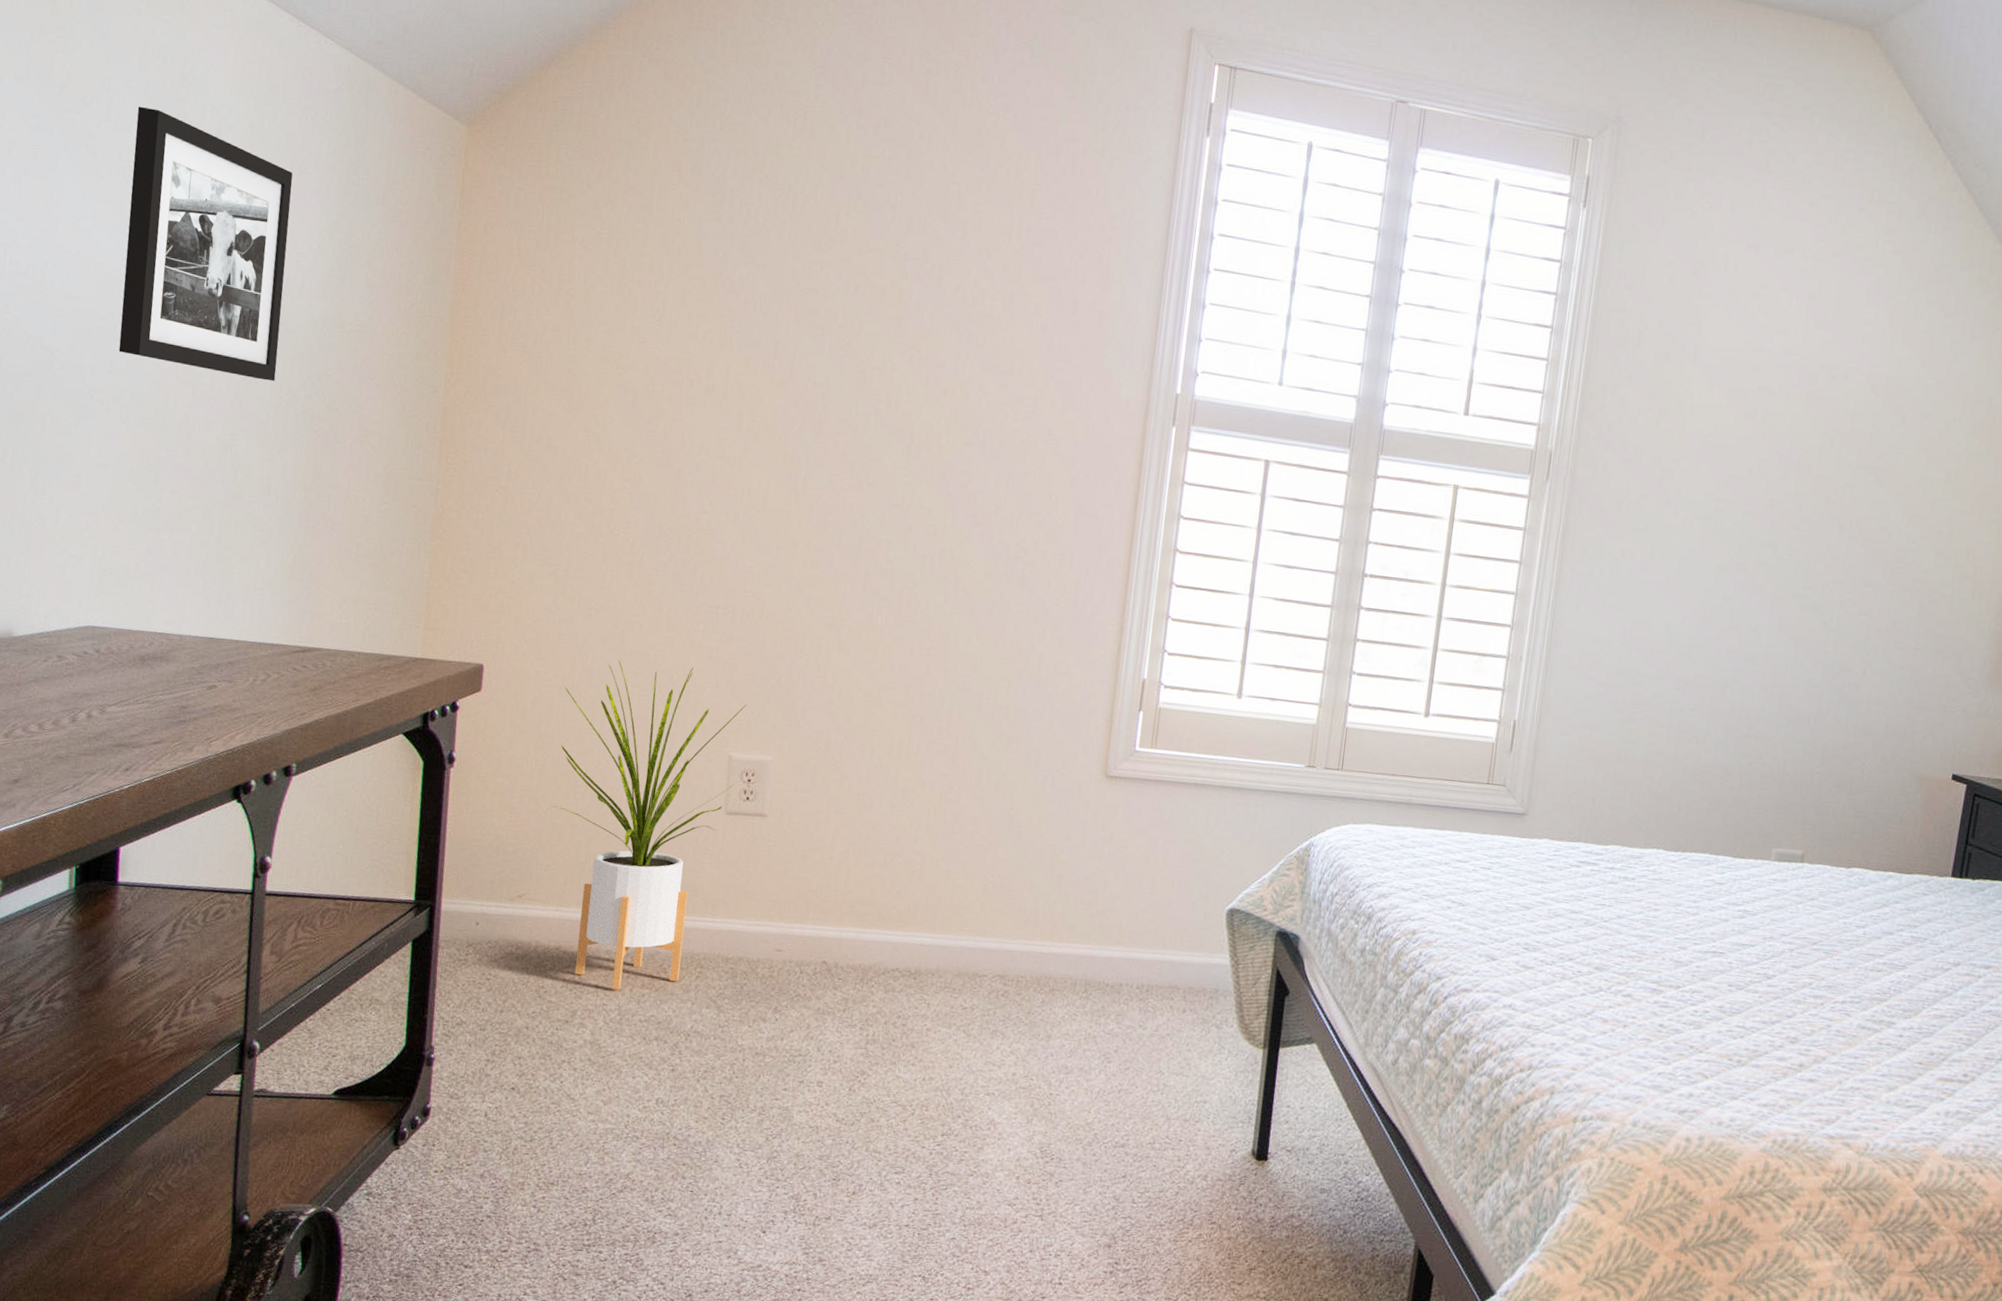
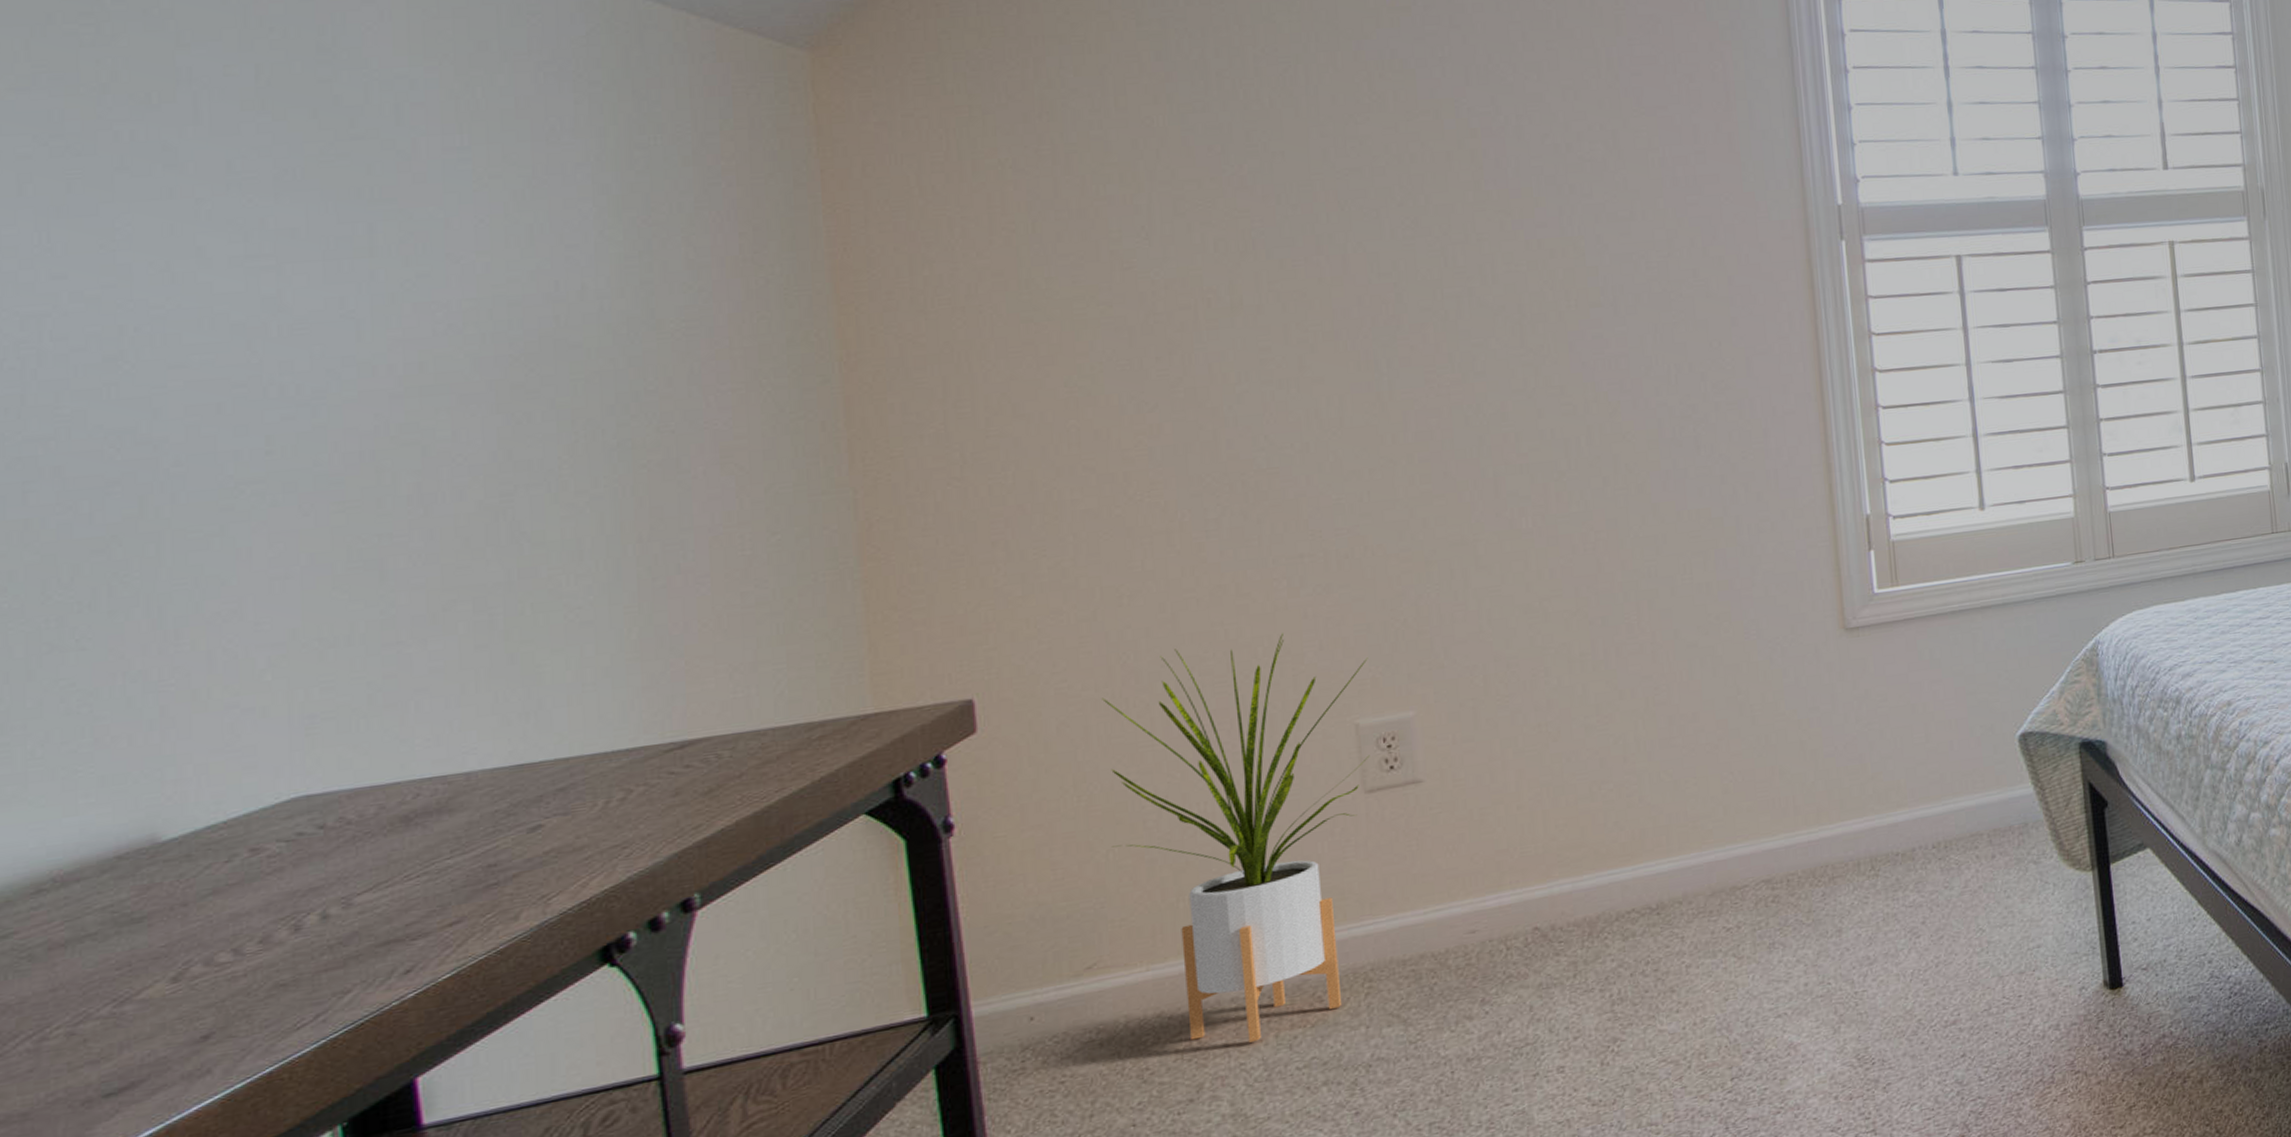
picture frame: present [118,106,293,382] -> none [247,97,562,424]

